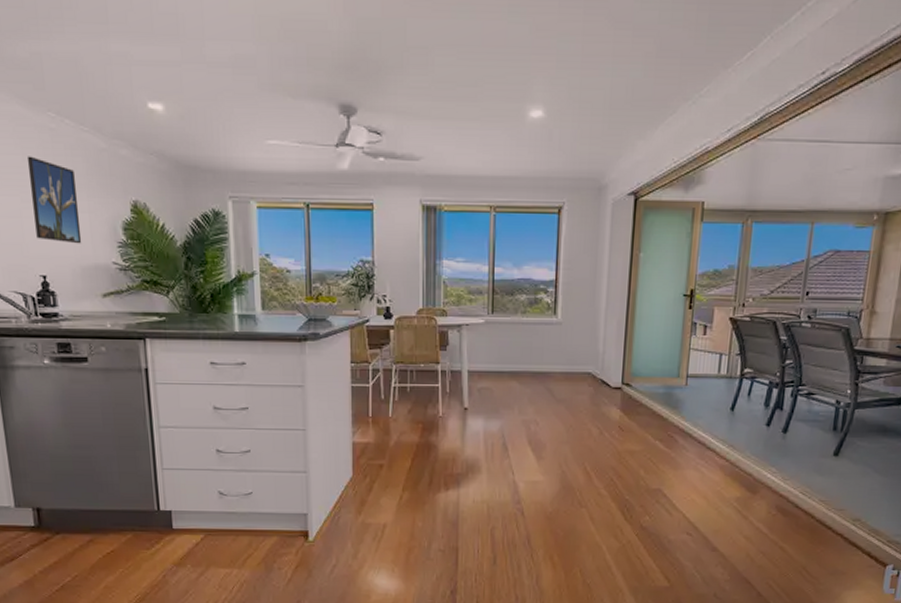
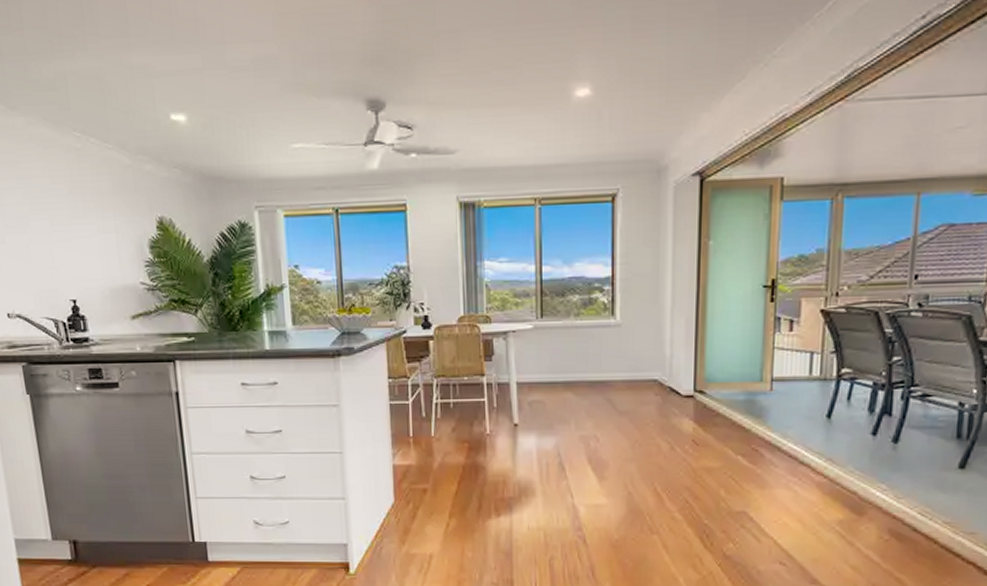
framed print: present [26,156,82,244] -> none [54,178,110,266]

